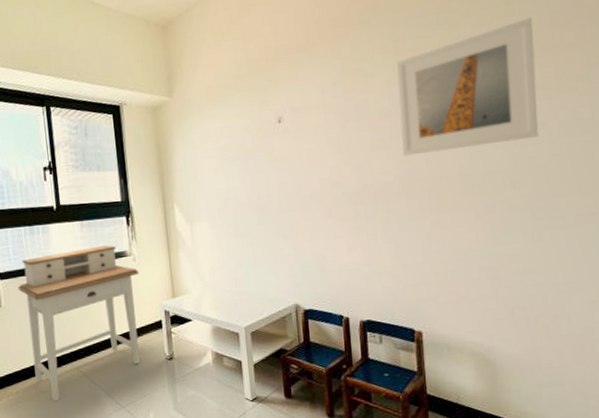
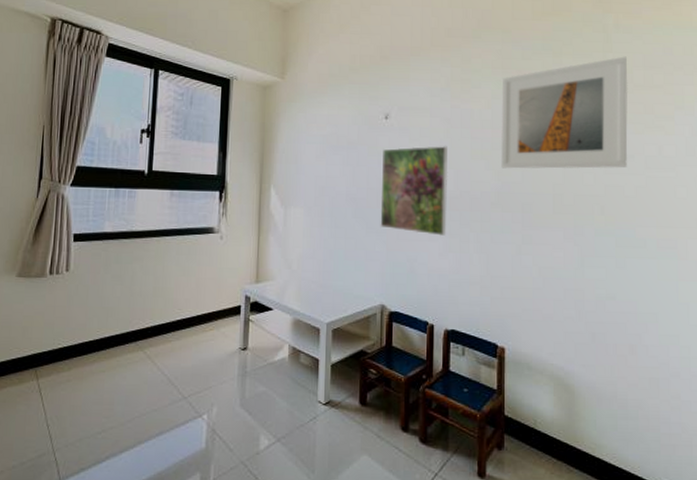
desk: present [18,245,140,401] -> none [91,218,225,384]
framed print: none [280,141,353,232] -> present [380,146,448,236]

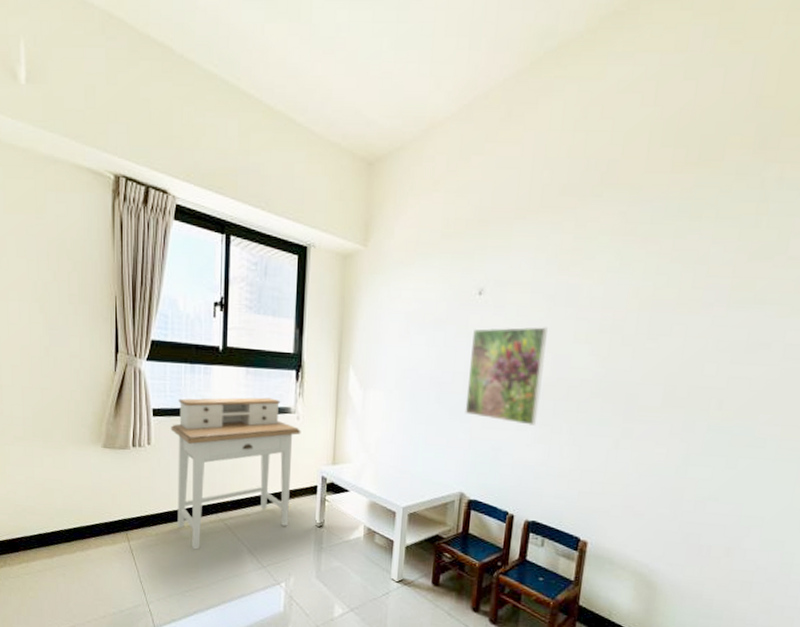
desk: none [91,218,225,384] -> present [170,397,301,550]
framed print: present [500,56,628,169] -> none [608,220,785,358]

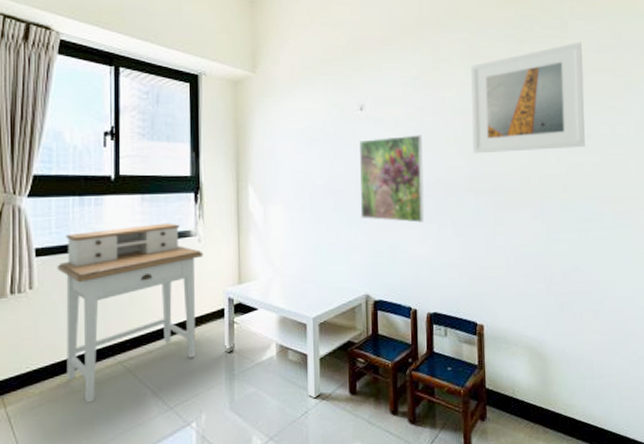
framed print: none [608,220,785,358] -> present [470,42,585,154]

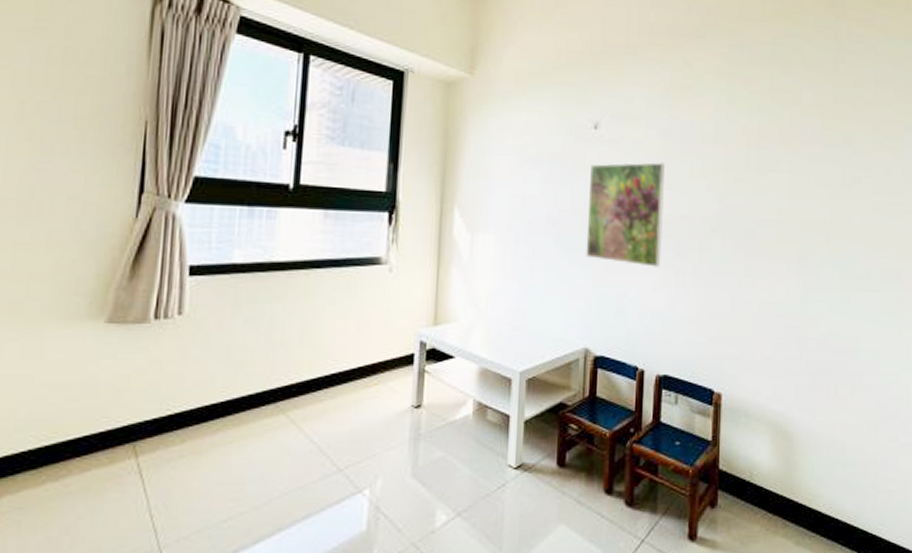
desk: present [57,223,204,403] -> none [214,246,394,458]
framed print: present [470,42,585,154] -> none [723,68,859,193]

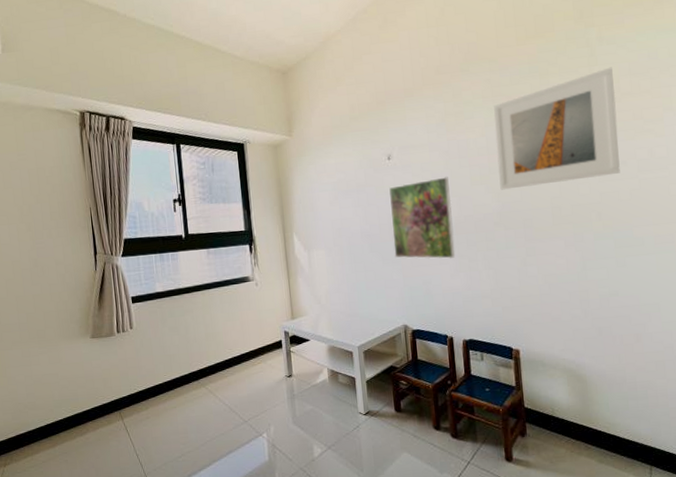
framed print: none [723,68,859,193] -> present [494,67,620,190]

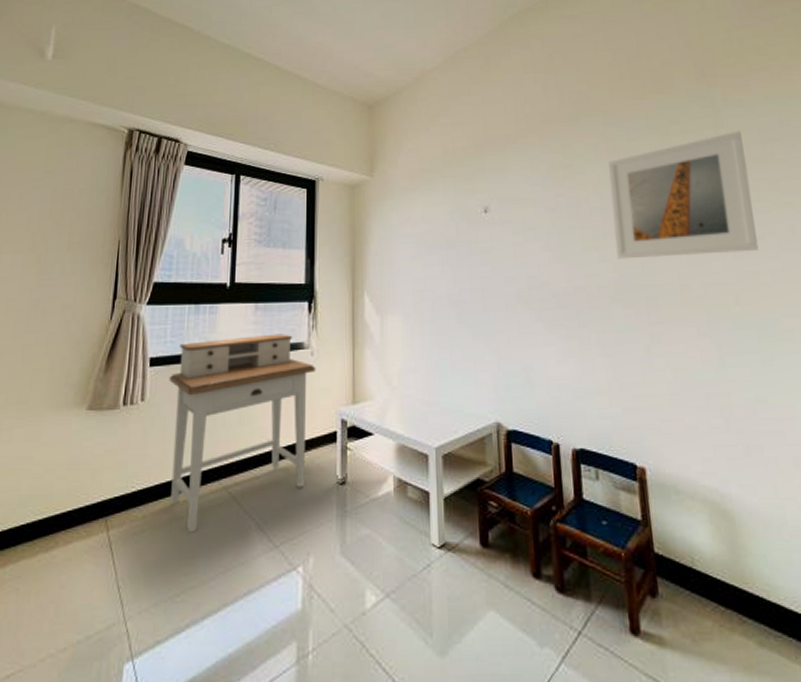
desk: none [148,271,262,417] -> present [169,334,316,533]
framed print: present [389,177,456,259] -> none [485,238,564,339]

